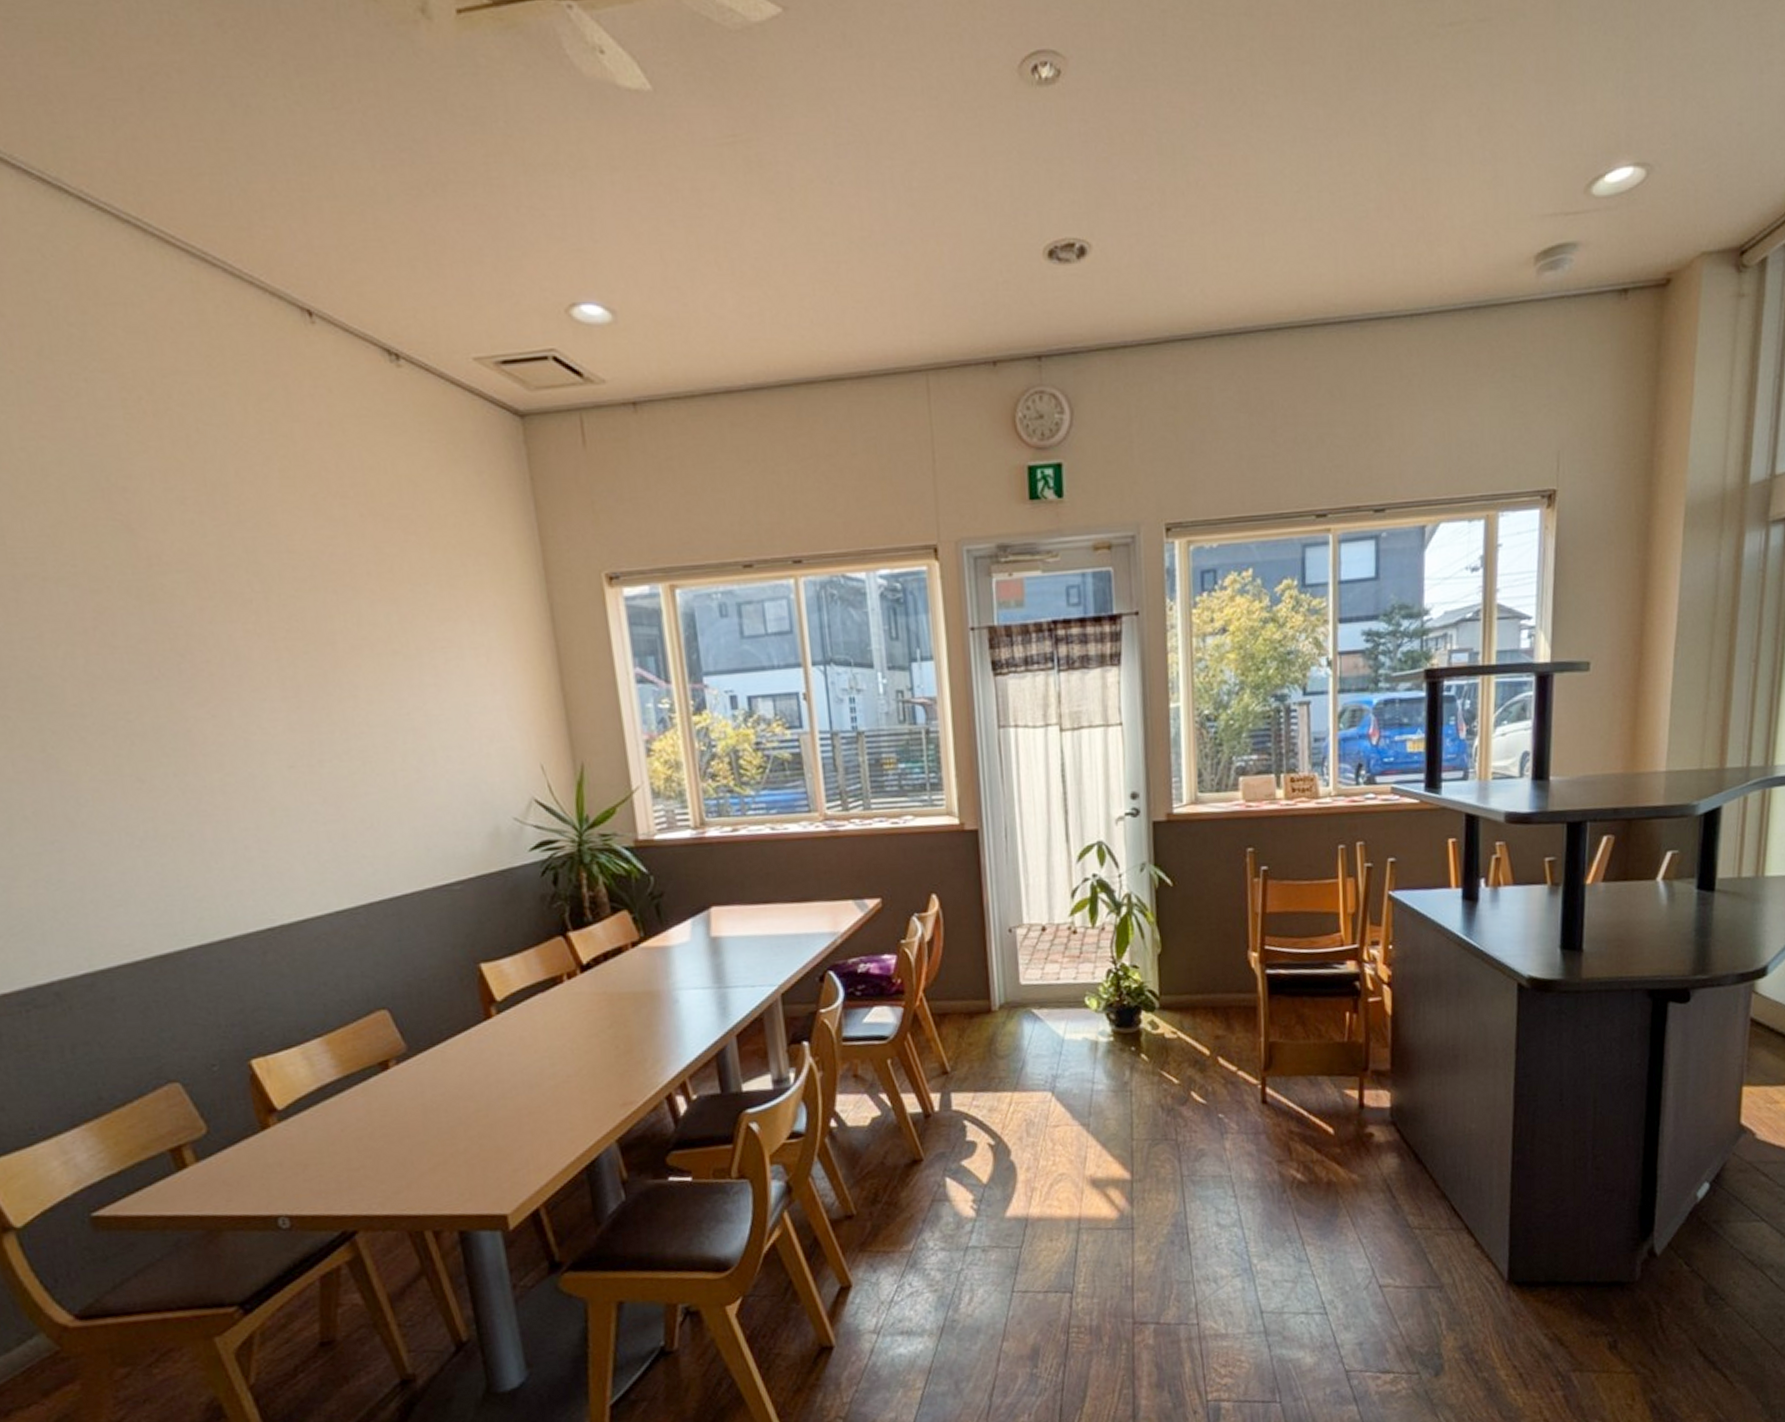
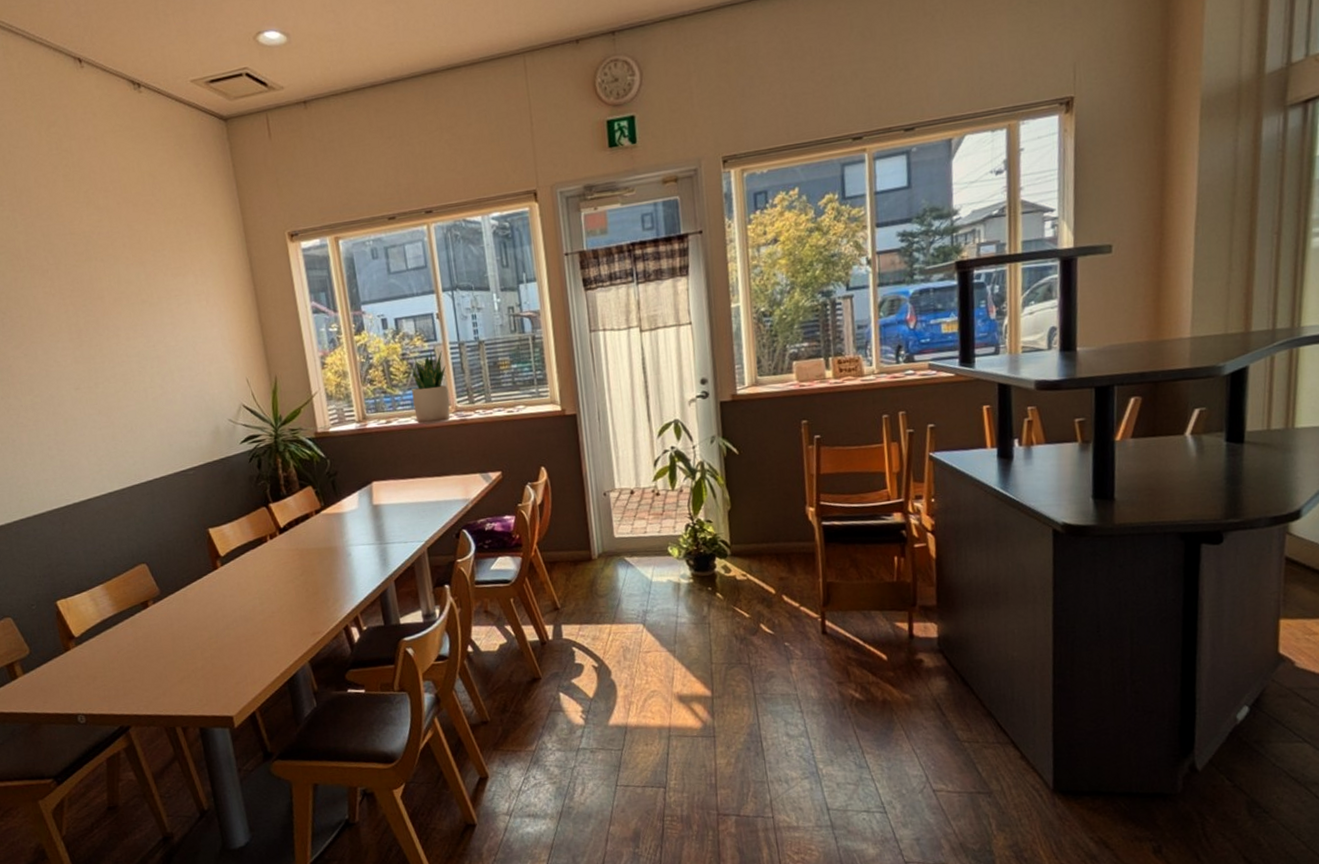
planter: none [765,741,817,835] -> present [409,351,451,425]

